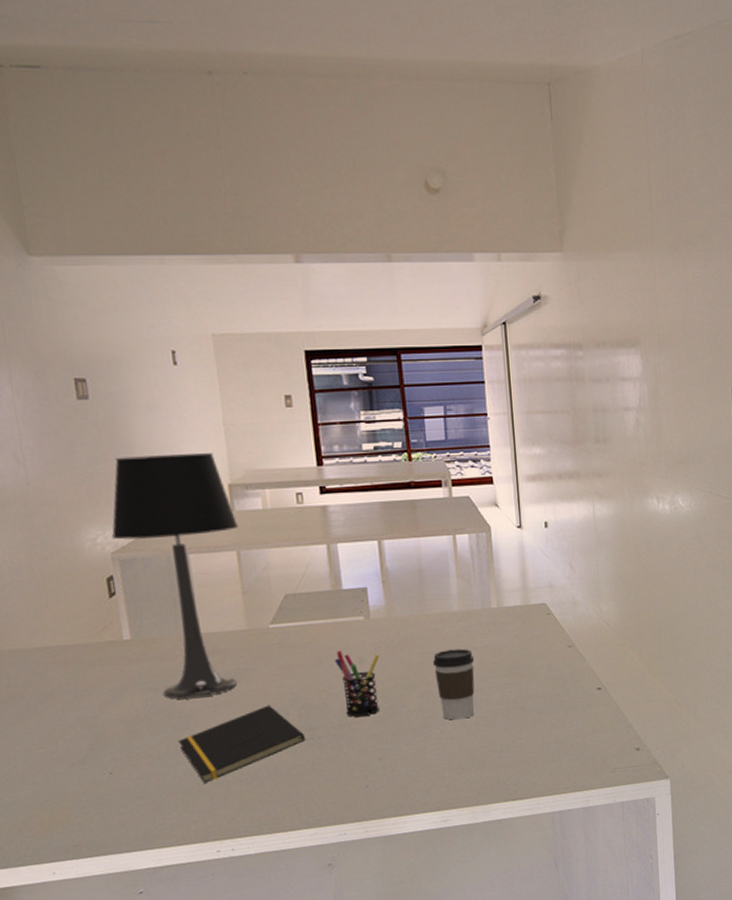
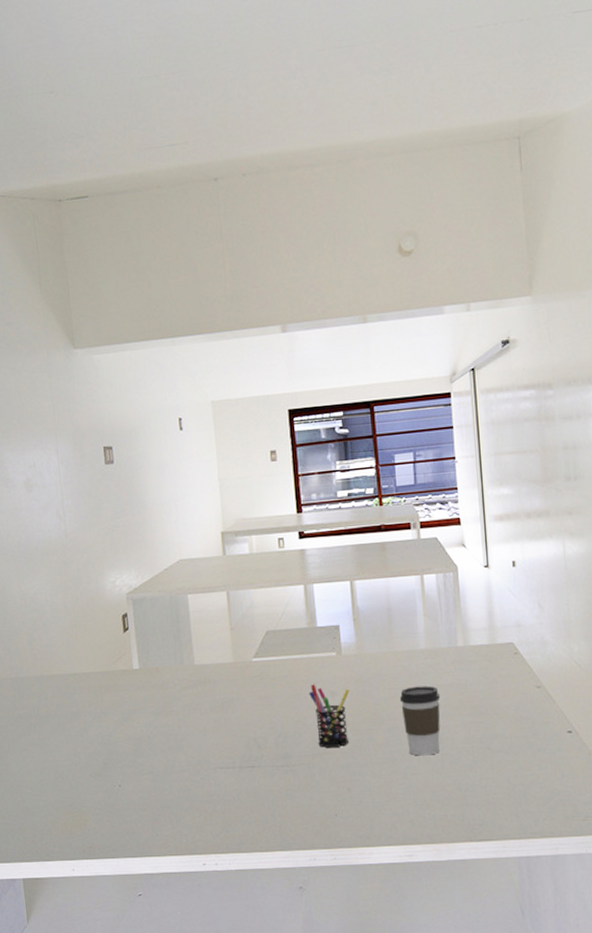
table lamp: present [111,453,239,699] -> none [127,505,229,723]
notepad: present [178,705,306,783] -> none [174,732,282,801]

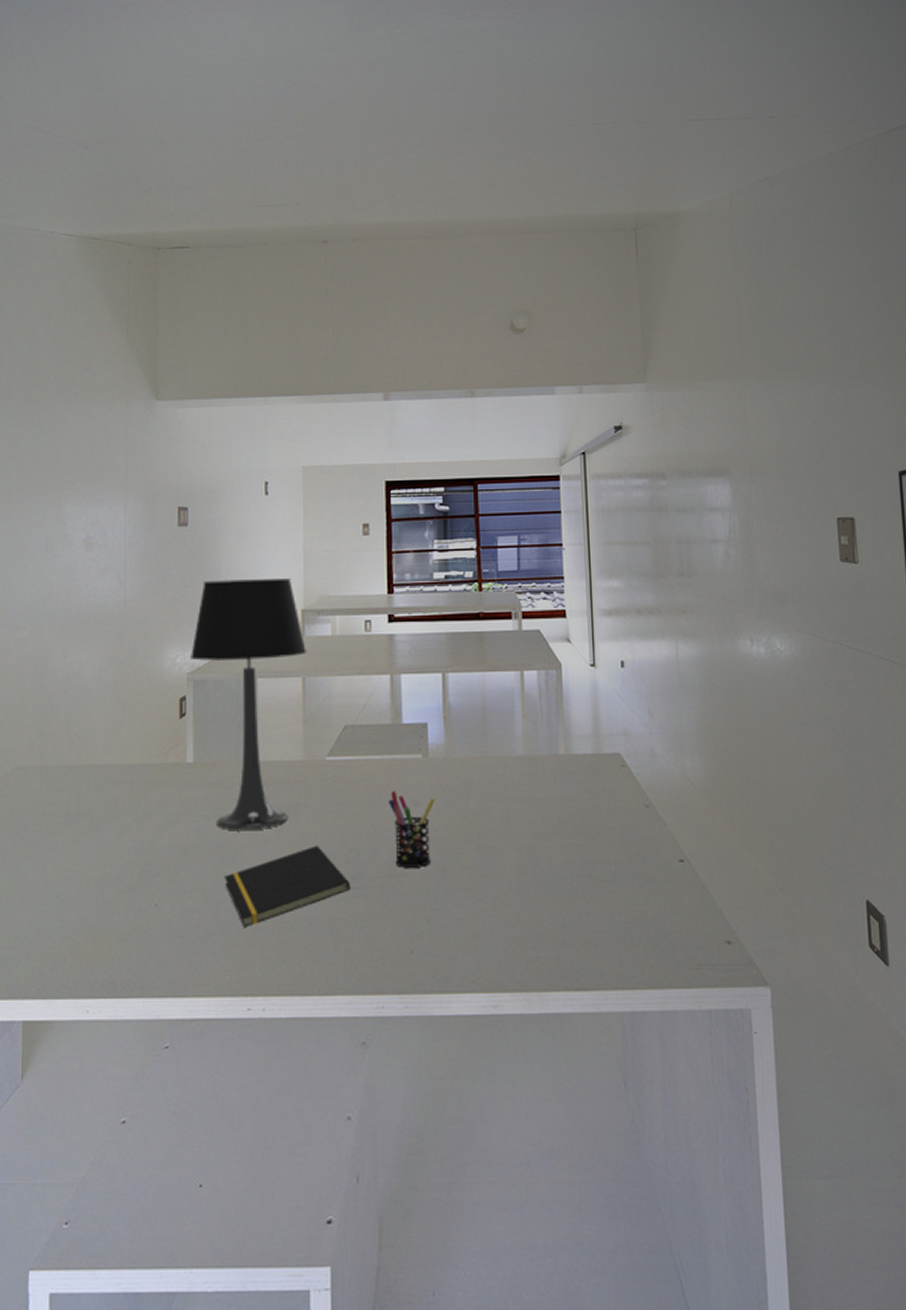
table lamp: none [127,505,229,723] -> present [189,578,307,830]
notepad: none [174,732,282,801] -> present [224,845,352,928]
coffee cup: present [399,685,441,756] -> none [491,799,538,883]

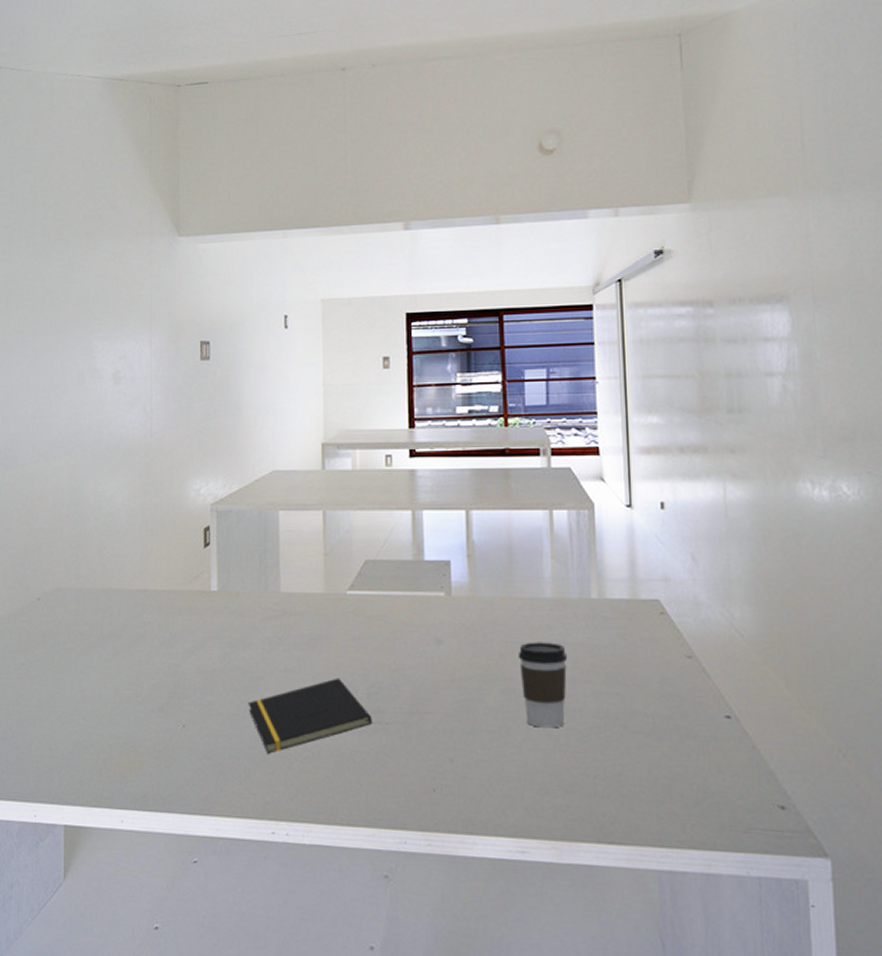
table lamp: present [189,578,307,830] -> none [213,412,328,659]
pen holder: present [388,791,435,868] -> none [410,628,459,706]
coffee cup: none [491,799,538,883] -> present [517,642,568,728]

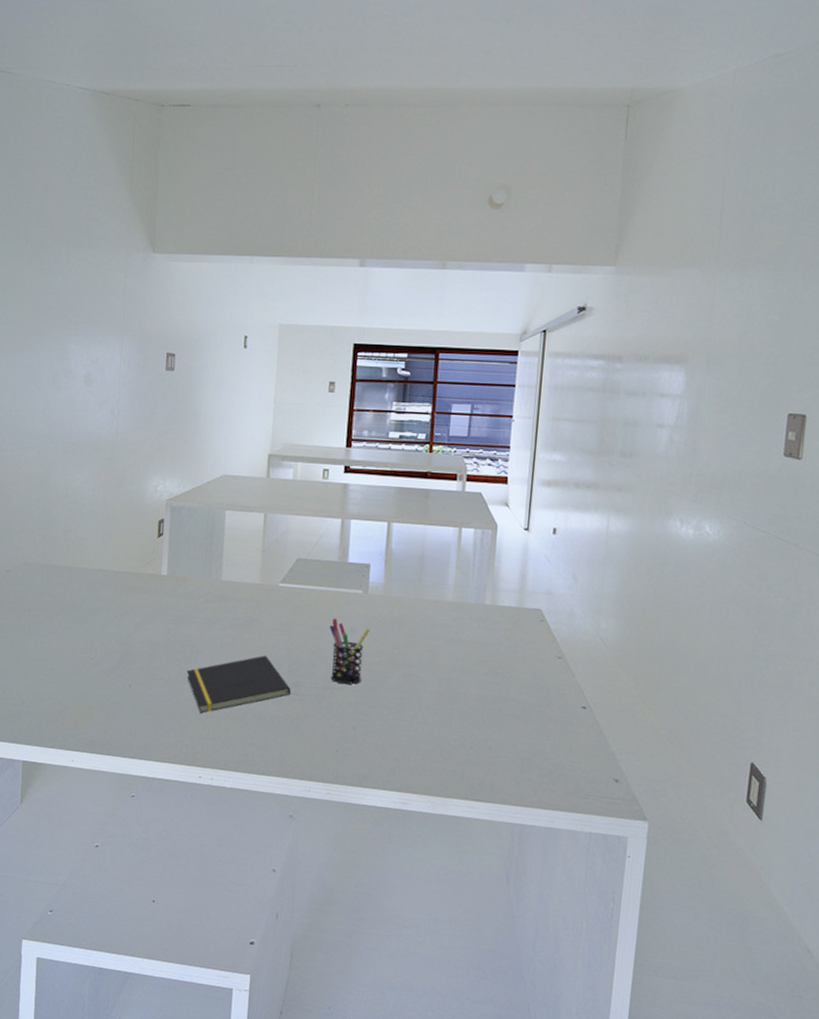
pen holder: none [410,628,459,706] -> present [329,618,370,684]
coffee cup: present [517,642,568,728] -> none [418,636,460,708]

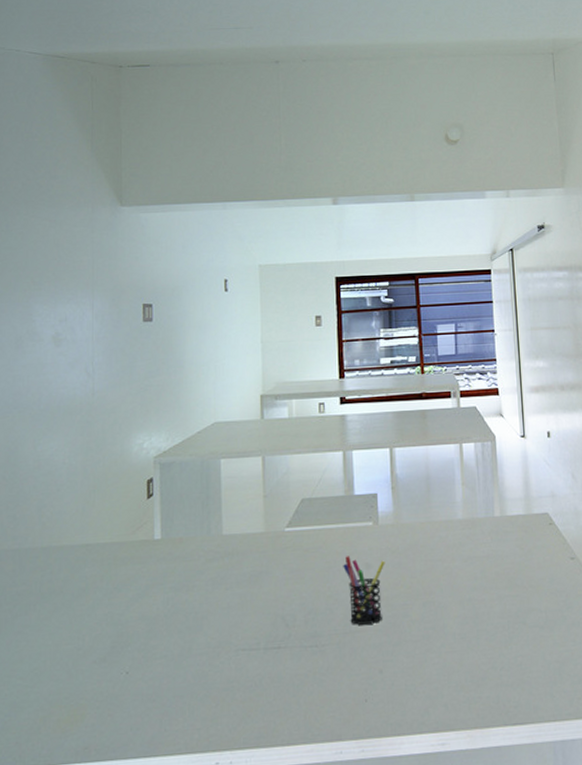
notepad: present [186,655,292,714] -> none [191,609,311,688]

